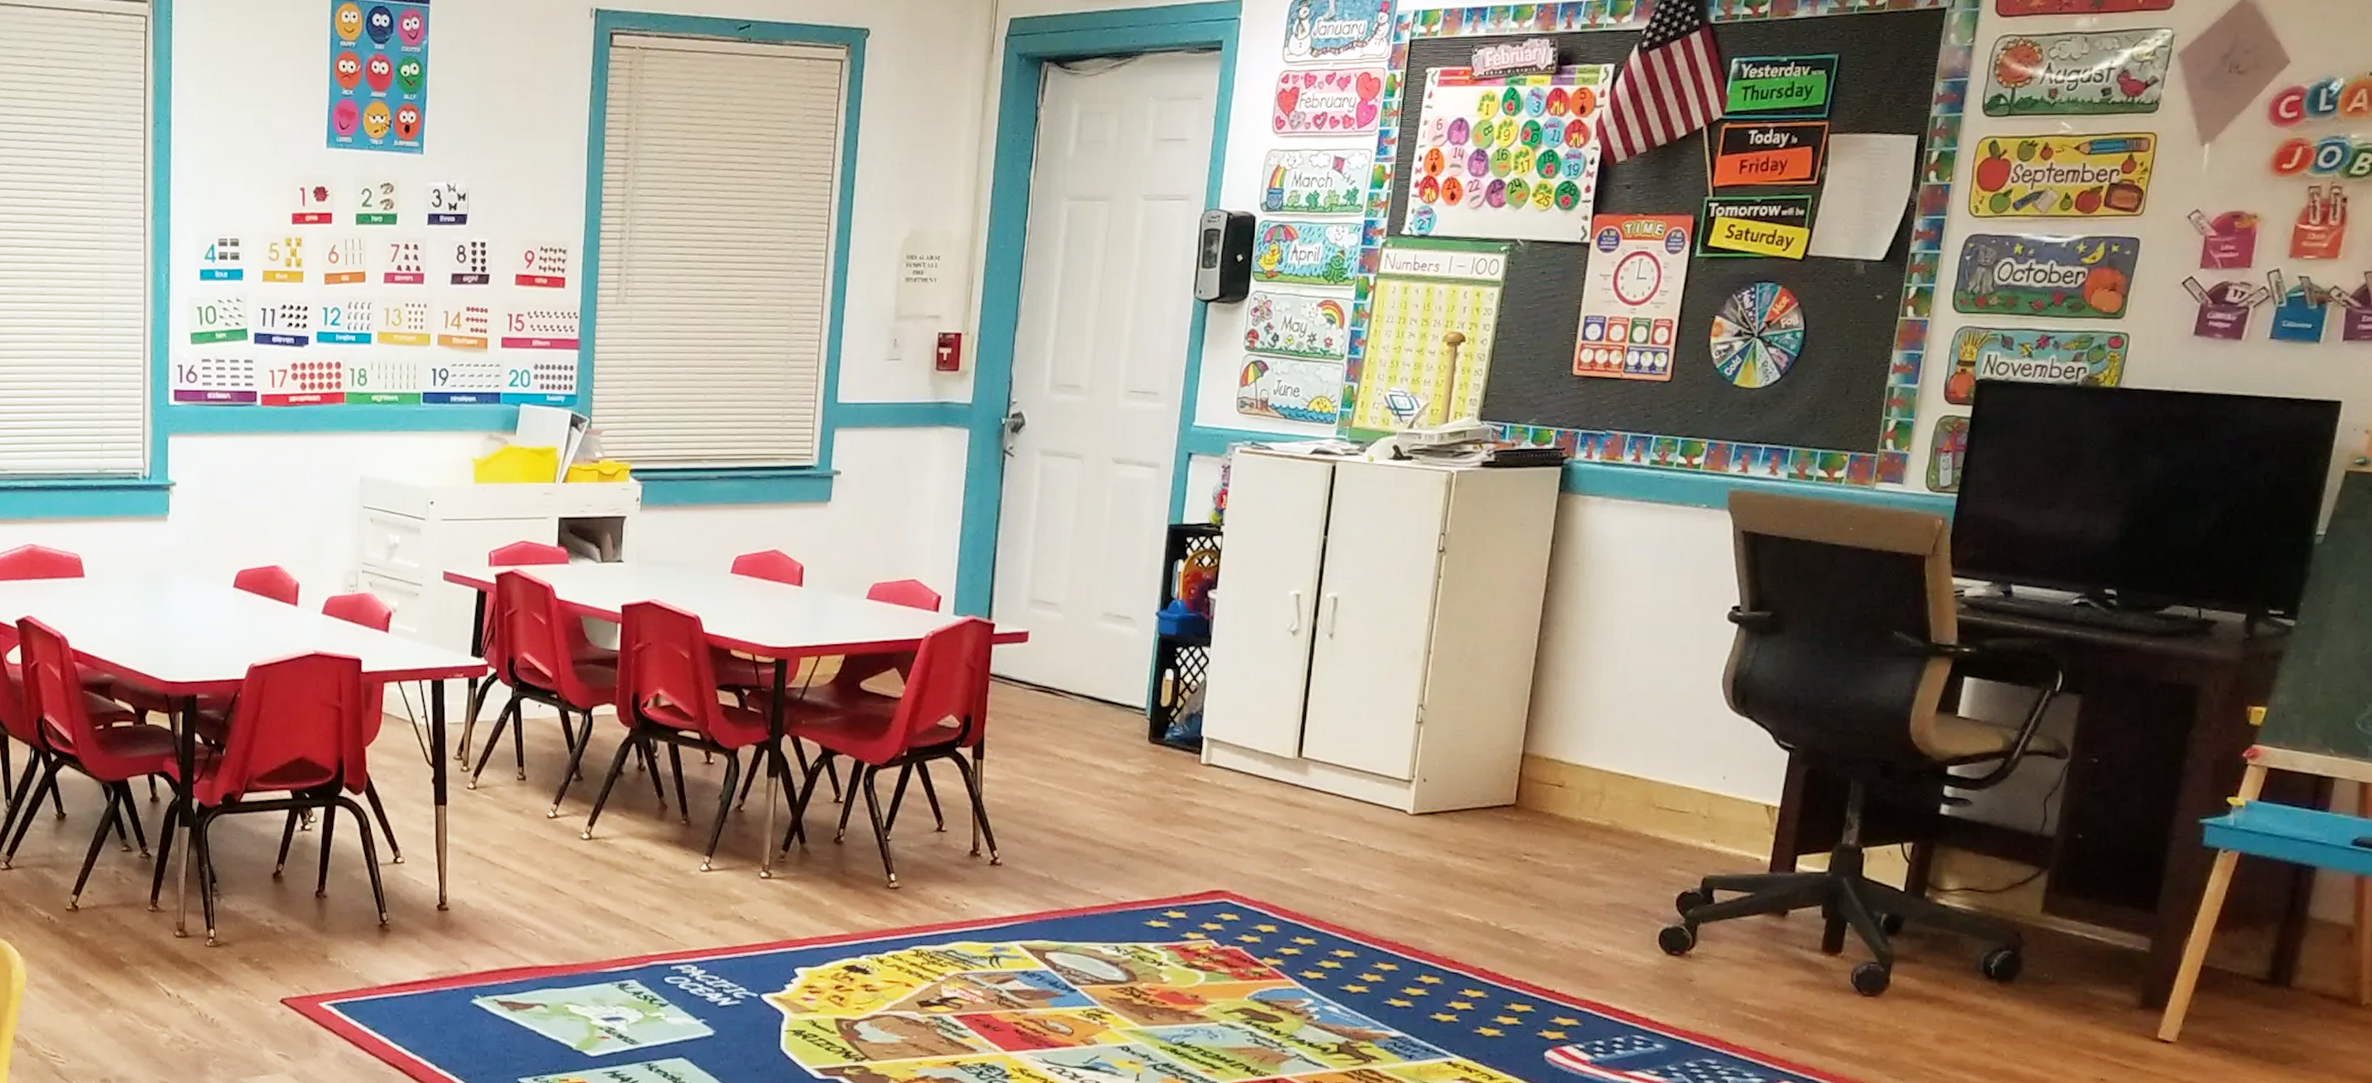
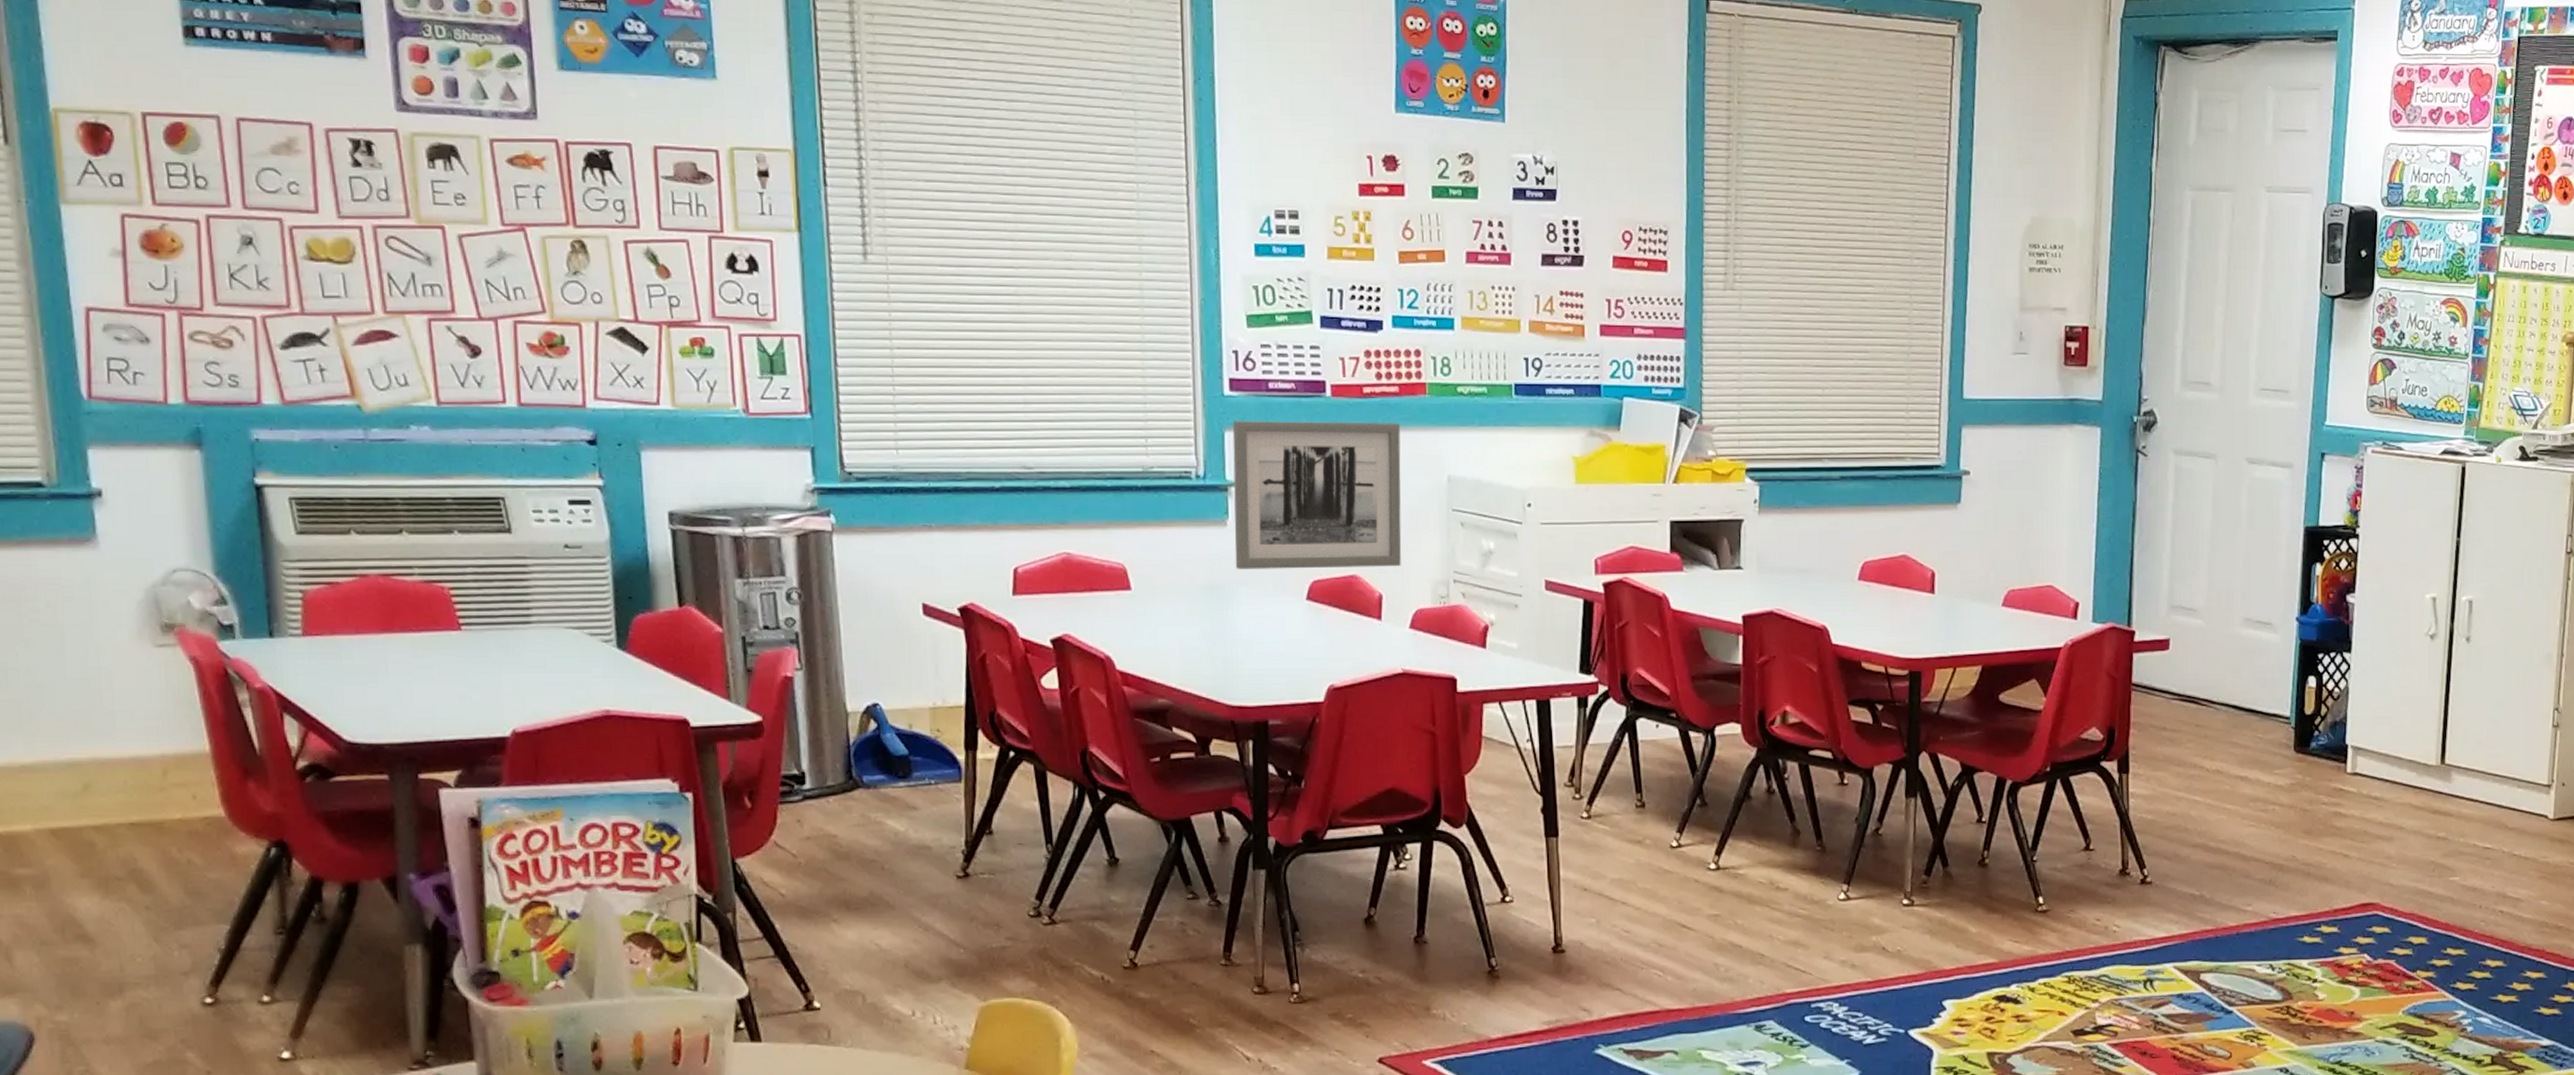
wall art: none [173,427,320,560] -> present [1232,421,1402,569]

